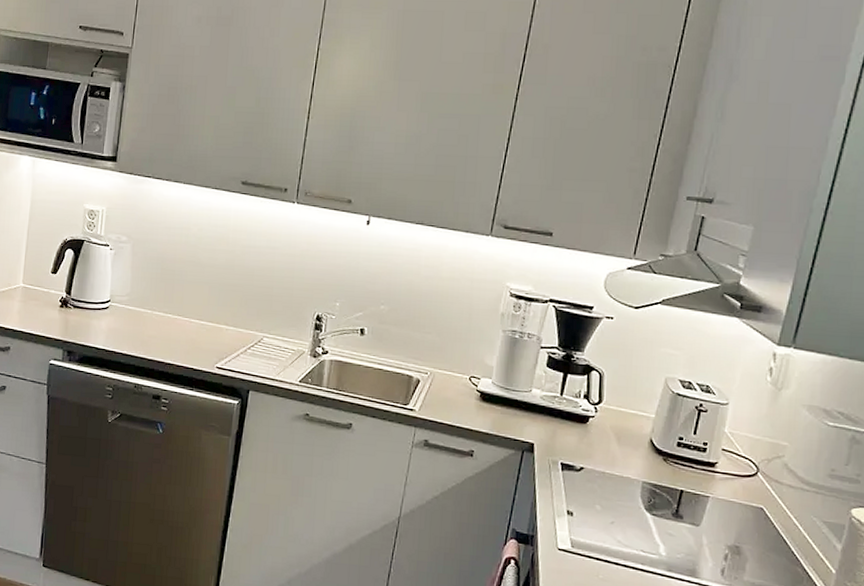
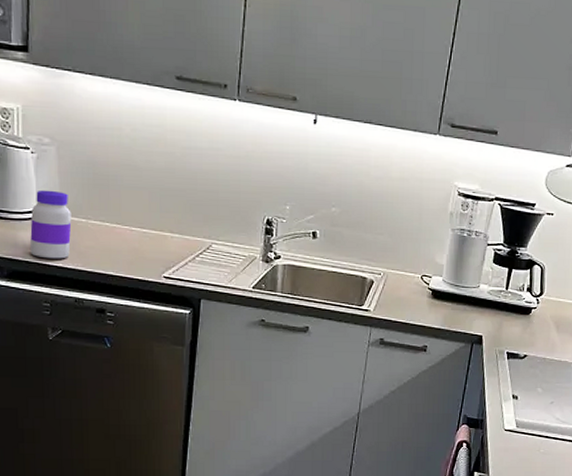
jar: none [99,282,139,347] -> present [29,190,72,259]

